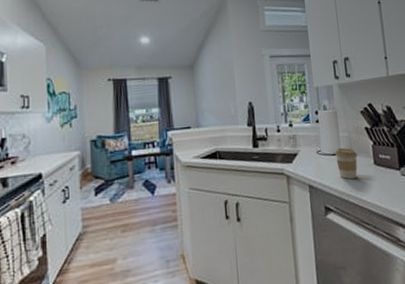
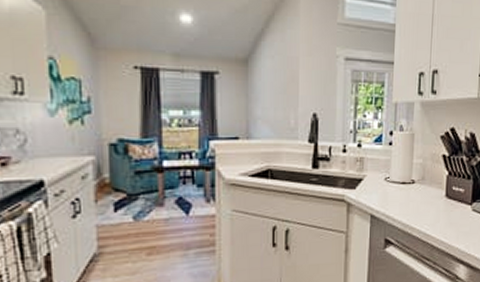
coffee cup: present [335,148,358,179] -> none [405,177,429,212]

